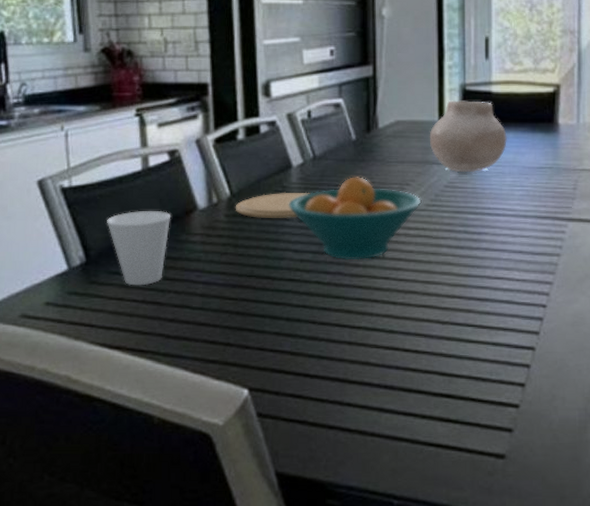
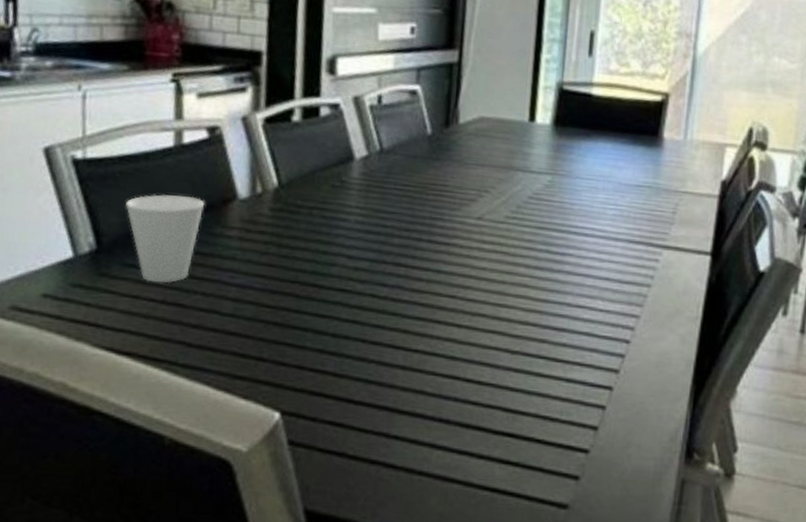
plate: present [235,192,310,218] -> none [282,187,372,219]
fruit bowl: present [289,176,422,260] -> none [346,176,501,274]
vase: present [429,100,508,173] -> none [516,99,605,185]

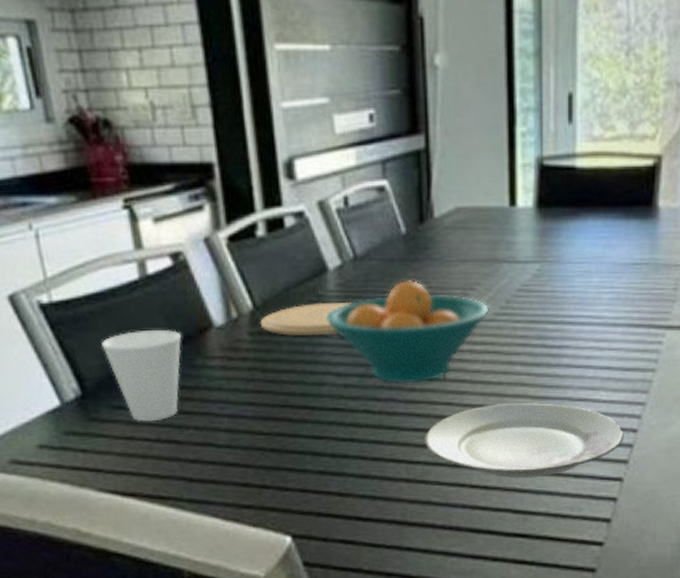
plate: none [282,187,372,219] -> present [260,301,352,336]
fruit bowl: none [346,176,501,274] -> present [326,279,489,384]
plate: none [425,302,617,378] -> present [425,403,623,479]

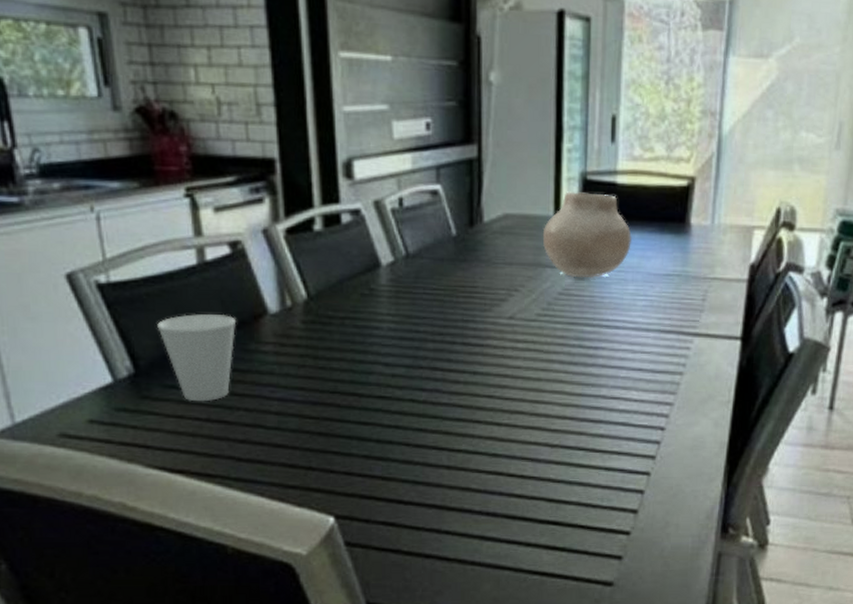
plate: present [260,301,352,336] -> none [313,295,402,327]
fruit bowl: present [326,279,489,384] -> none [378,278,532,376]
plate: present [425,403,623,479] -> none [466,399,652,469]
vase: none [497,179,595,273] -> present [542,191,633,279]

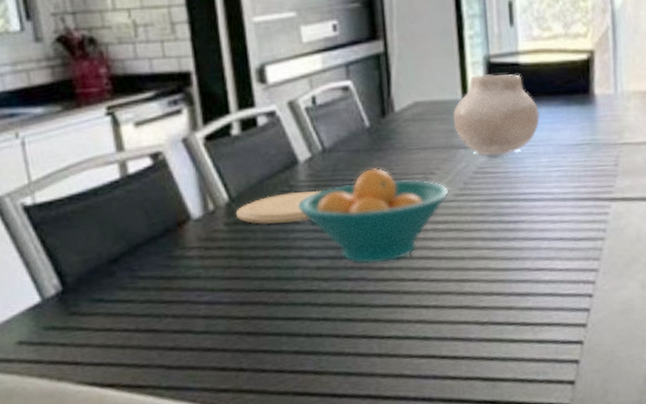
cup: present [157,314,237,402] -> none [83,224,161,314]
plate: none [313,295,402,327] -> present [235,190,322,224]
fruit bowl: none [378,278,532,376] -> present [298,167,450,264]

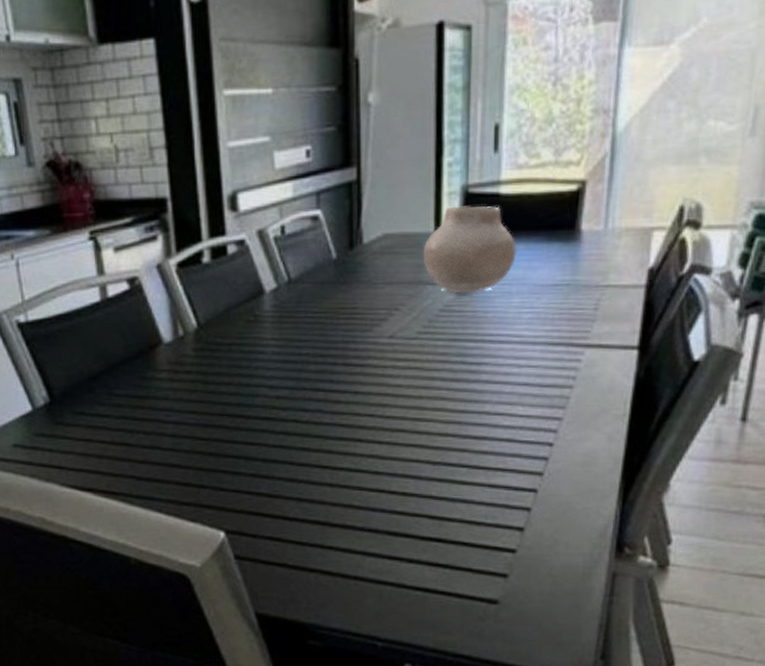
plate: present [235,190,322,224] -> none [203,321,285,352]
fruit bowl: present [298,167,450,264] -> none [262,301,413,397]

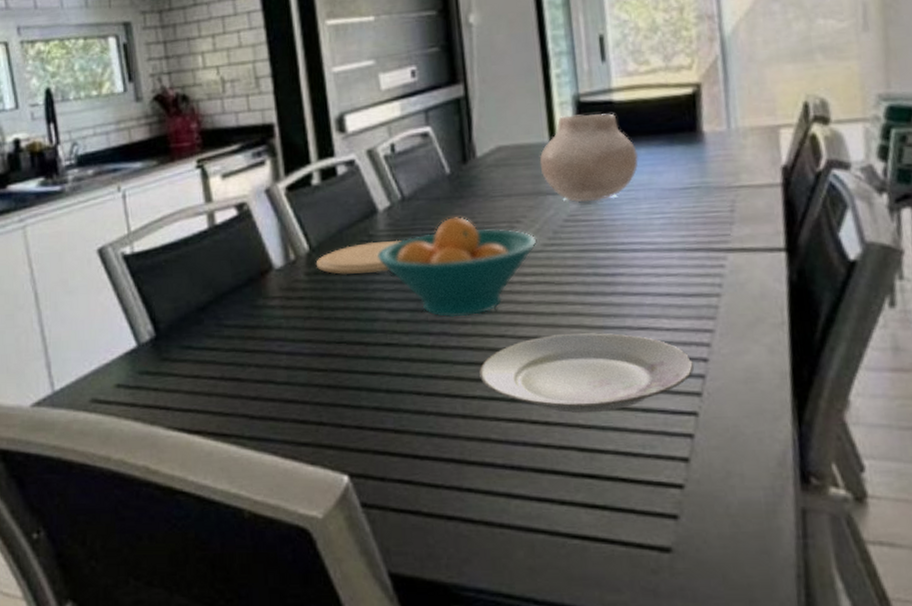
plate: none [203,321,285,352] -> present [315,239,401,274]
fruit bowl: none [262,301,413,397] -> present [378,216,537,318]
plate: none [348,416,539,487] -> present [479,333,694,413]

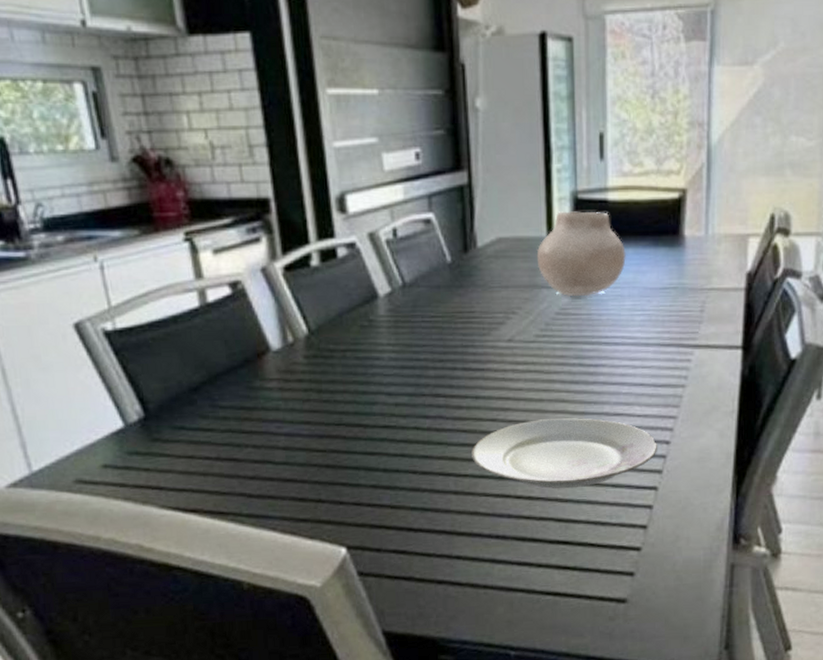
plate: present [315,239,401,274] -> none [314,325,401,358]
fruit bowl: present [378,216,537,318] -> none [378,304,530,402]

